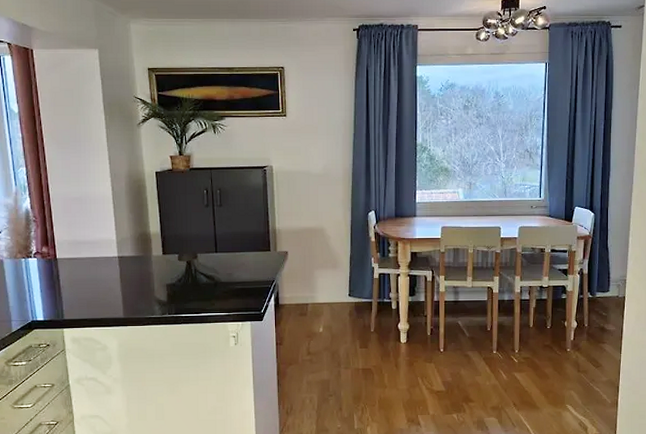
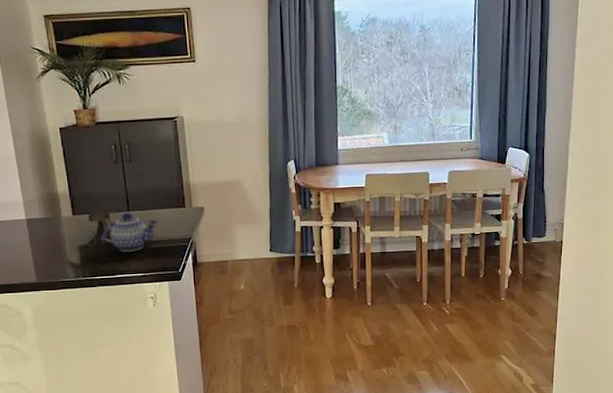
teapot: none [188,254,244,292] -> present [101,212,158,252]

